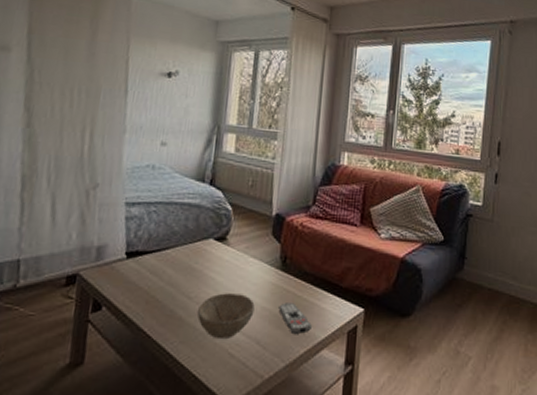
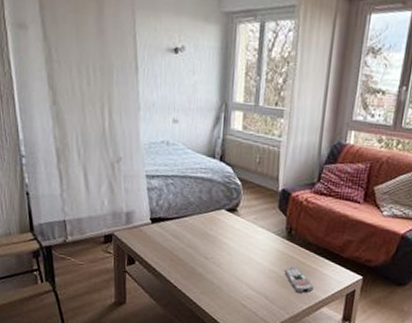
bowl: present [196,293,255,338] -> none [213,256,263,293]

